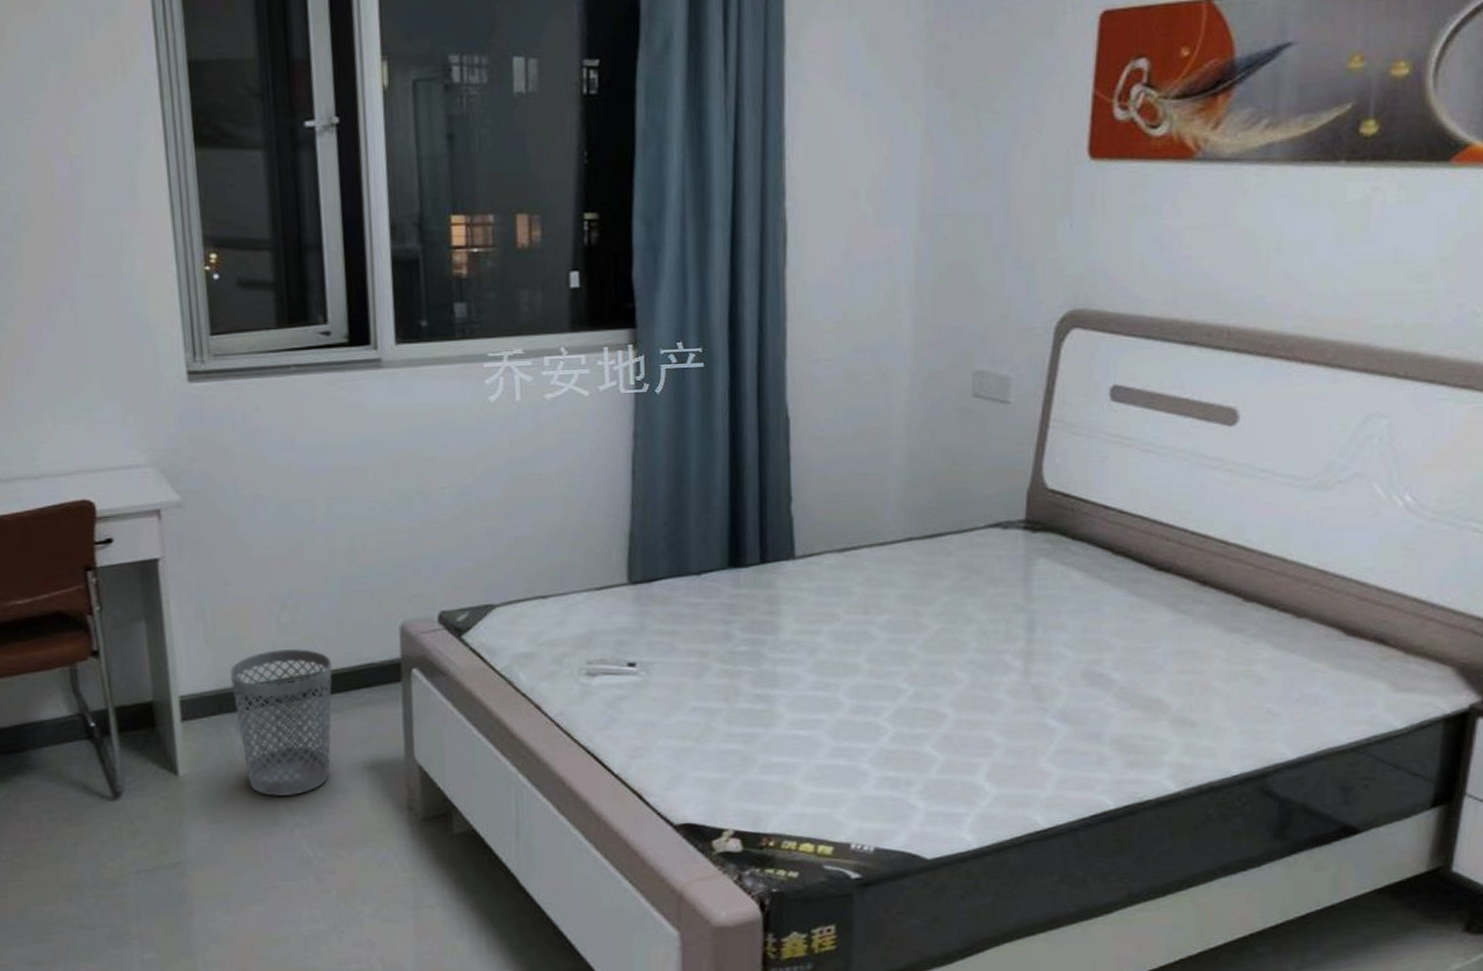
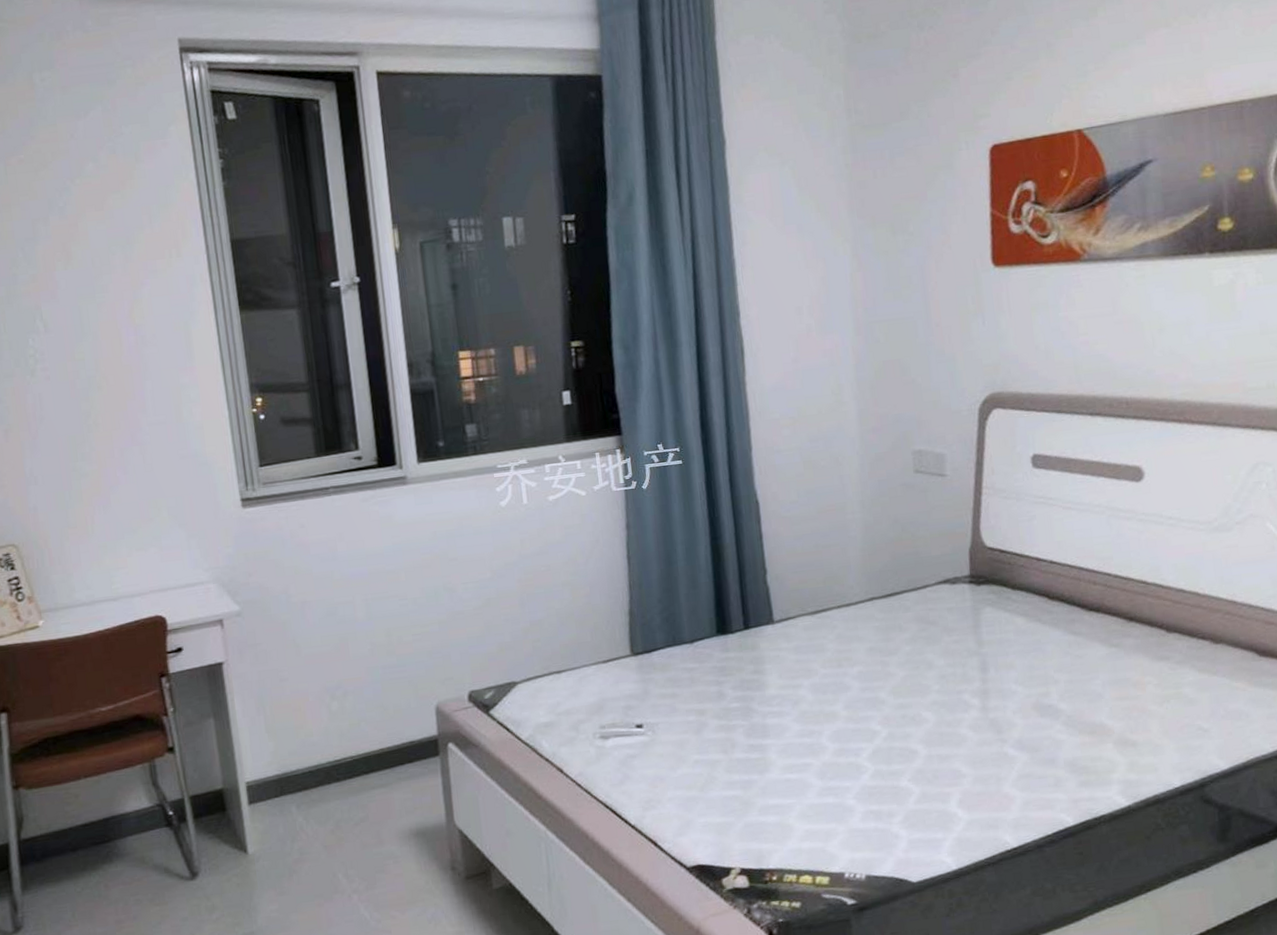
wastebasket: present [230,649,333,796] -> none [289,733,381,866]

